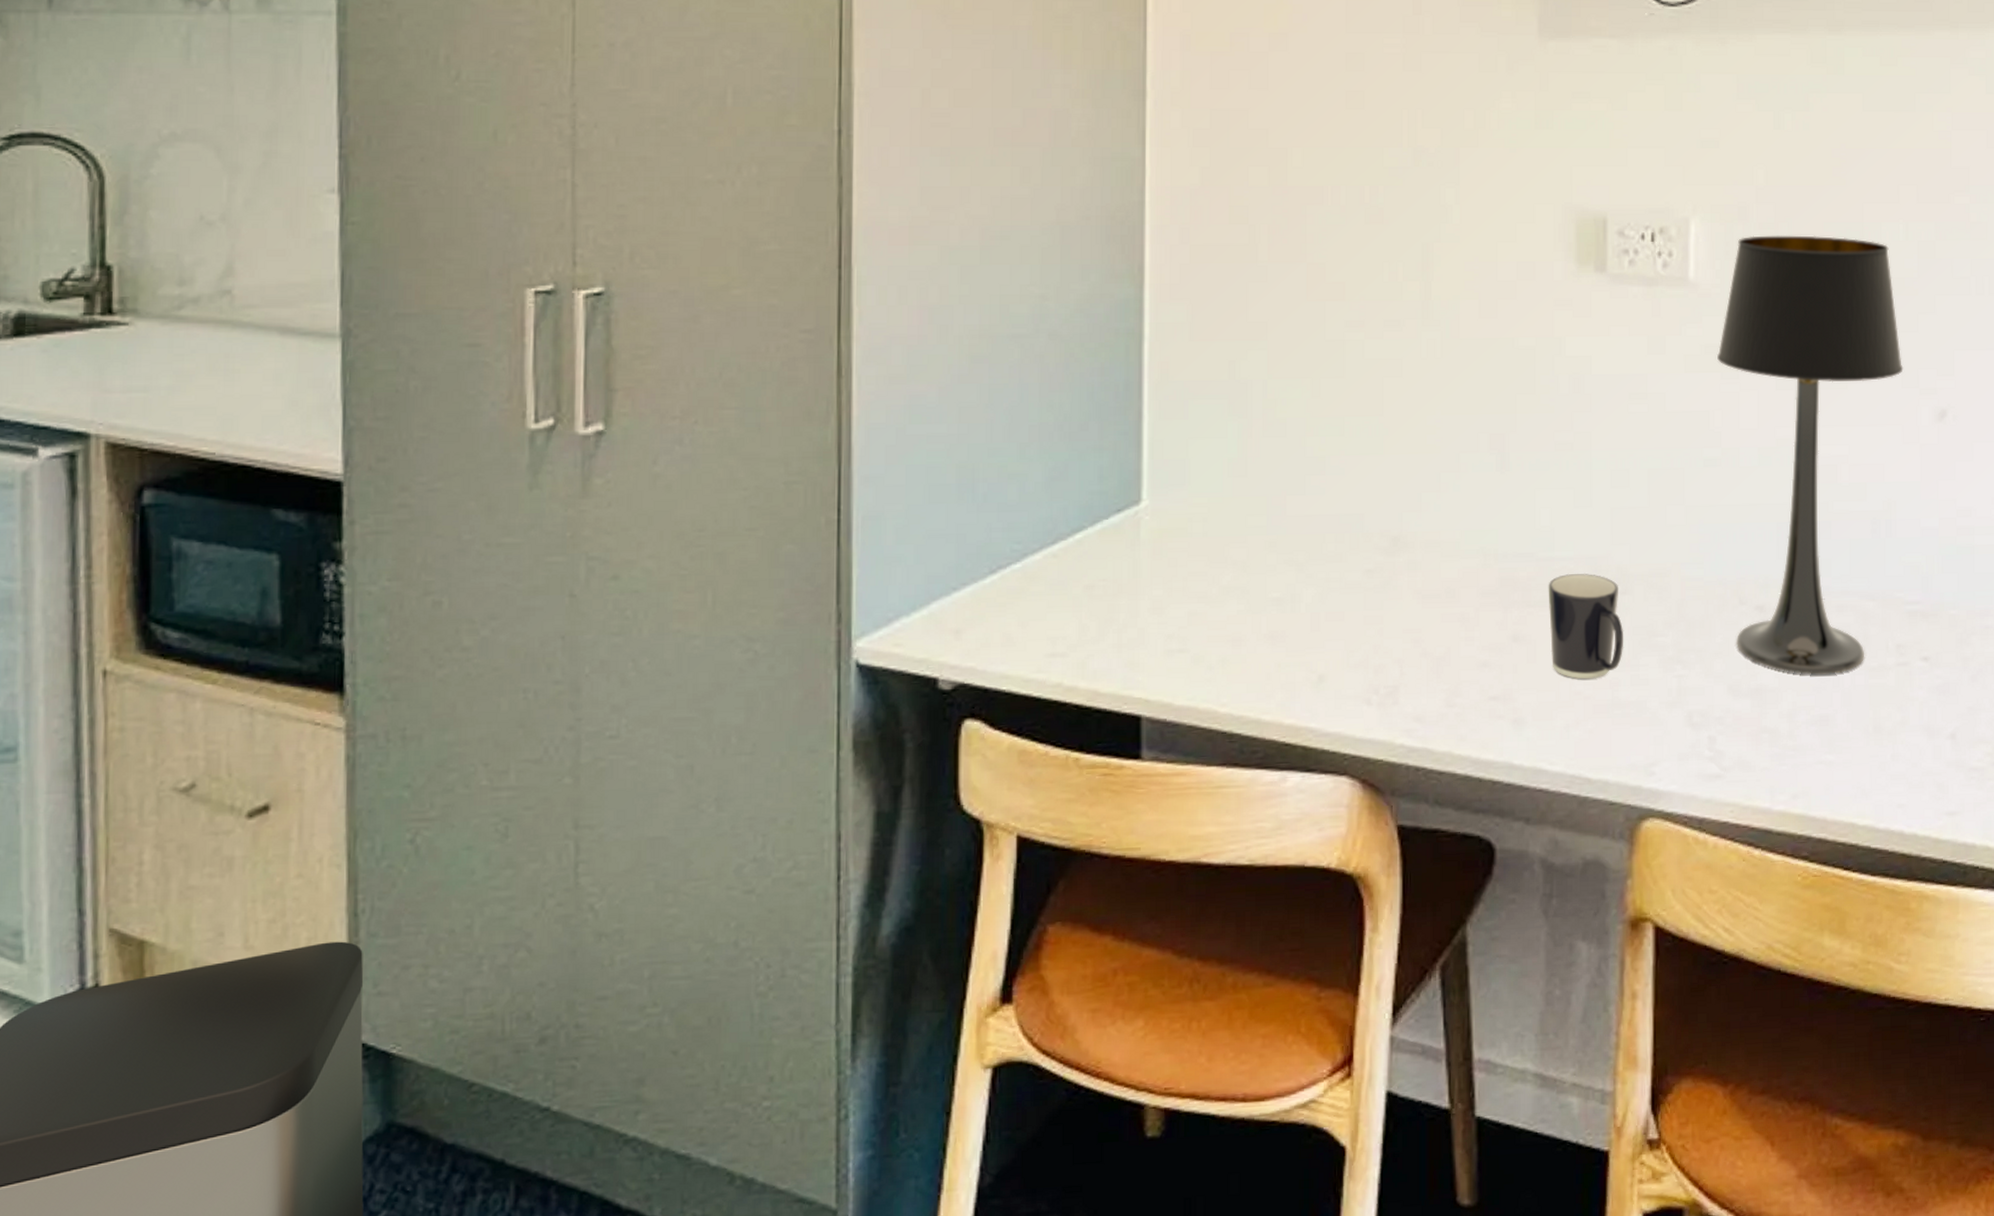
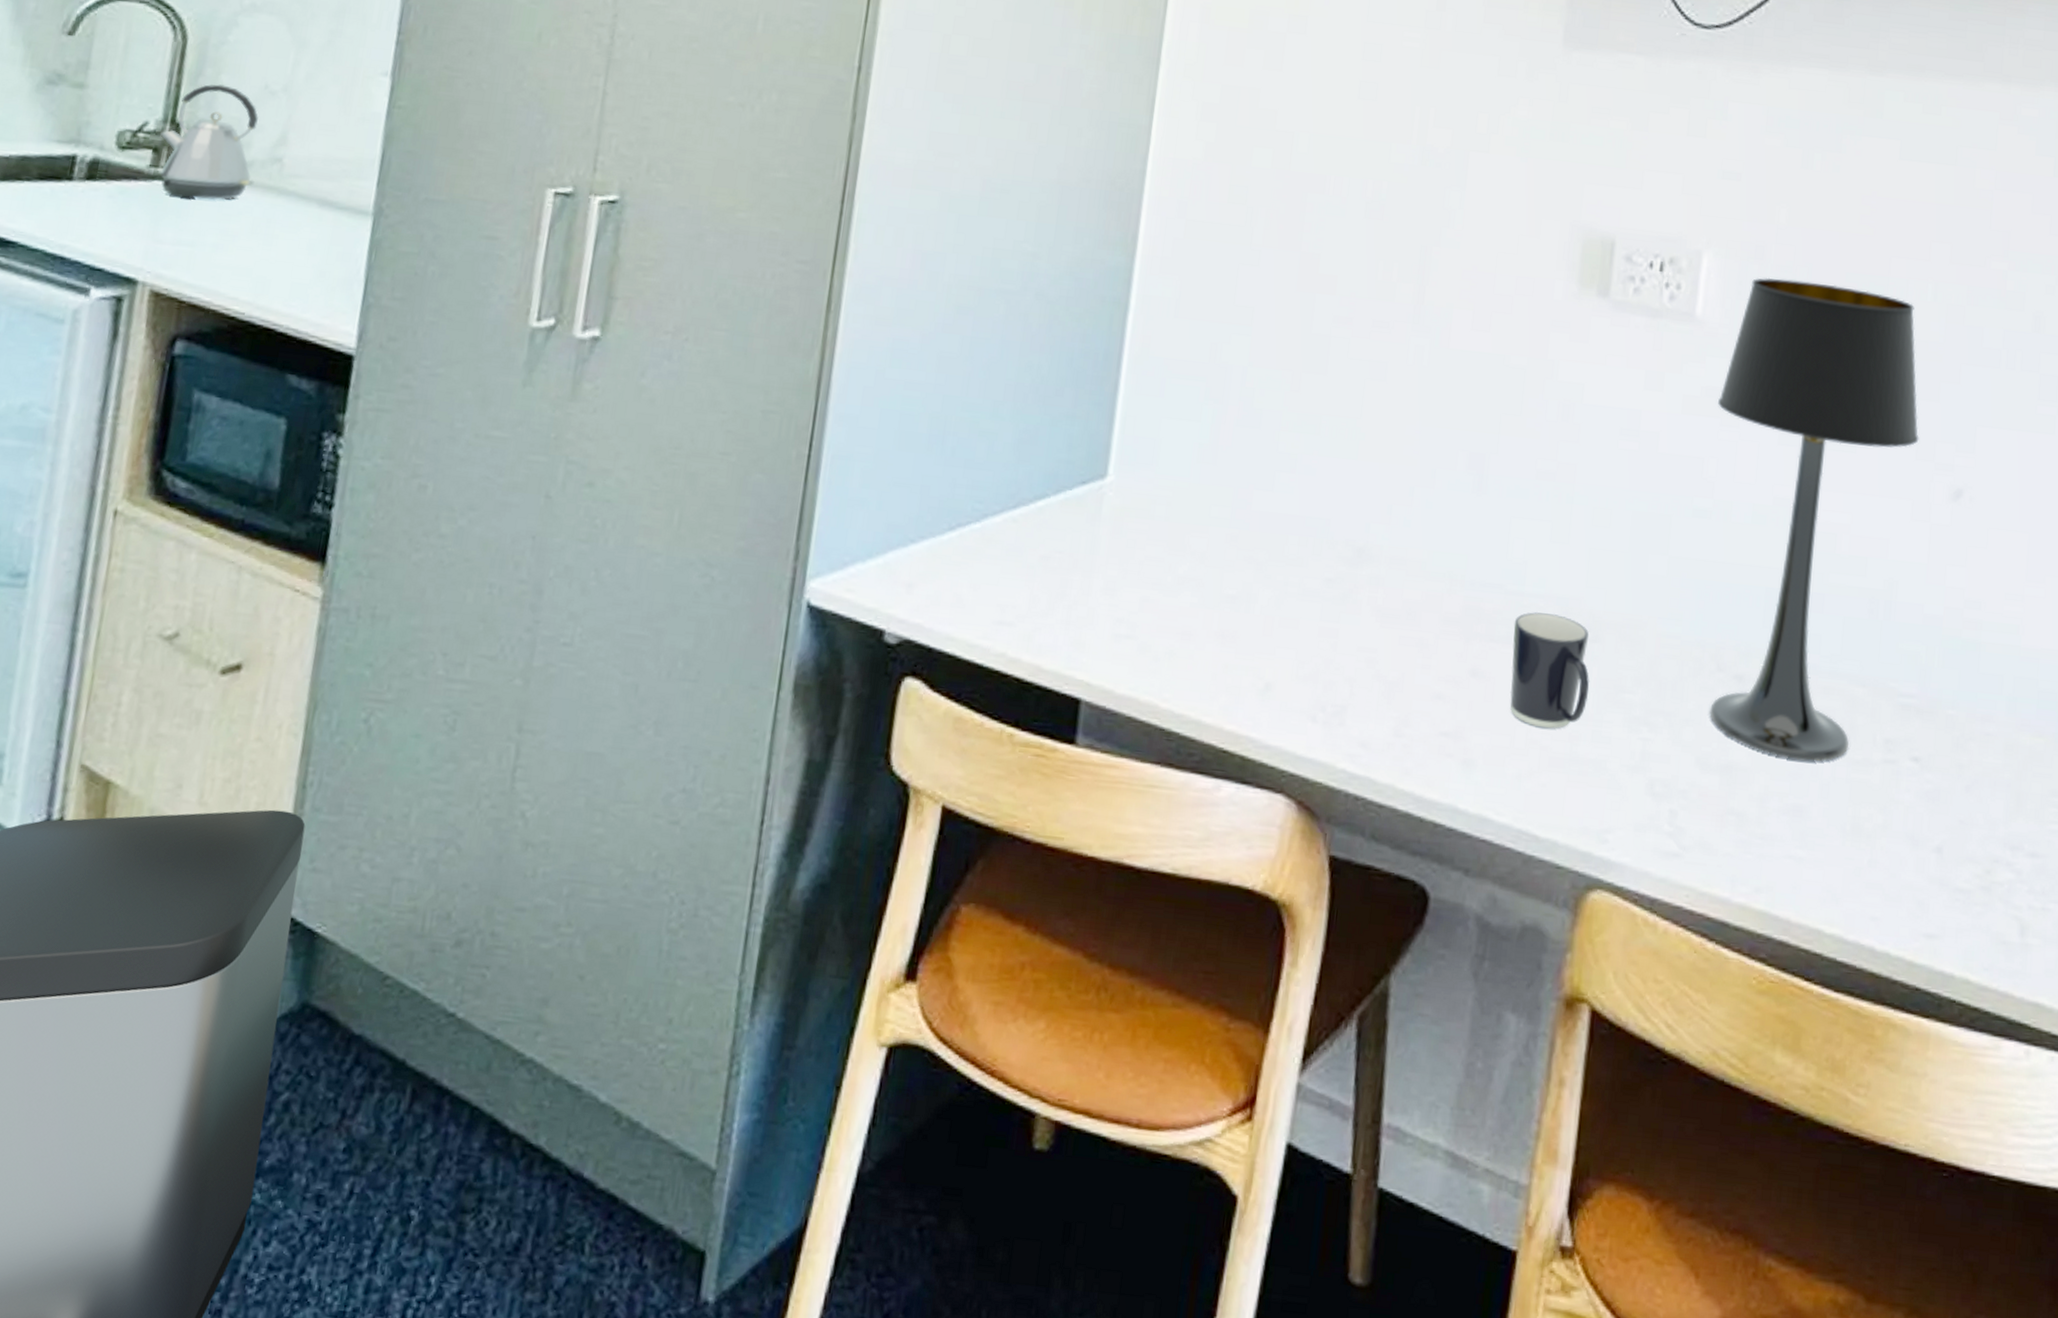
kettle: none [90,221,204,344] -> present [159,84,258,201]

